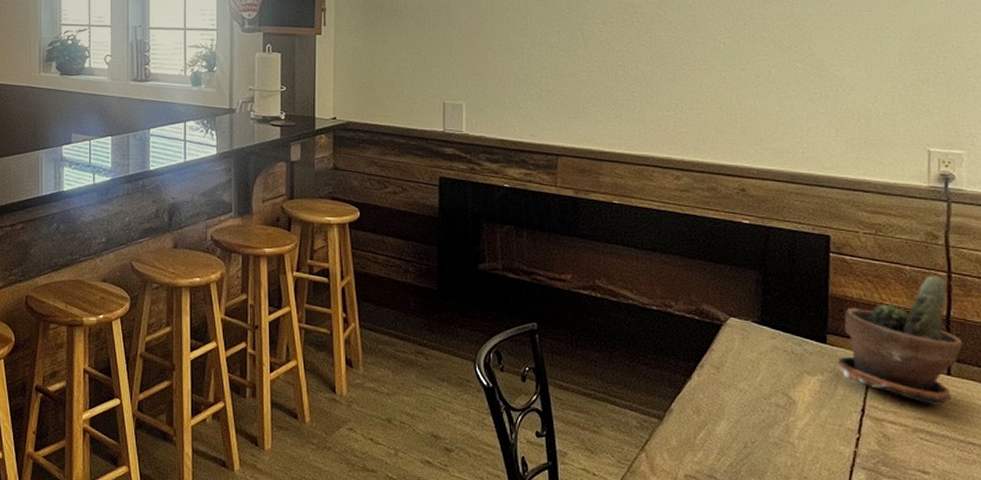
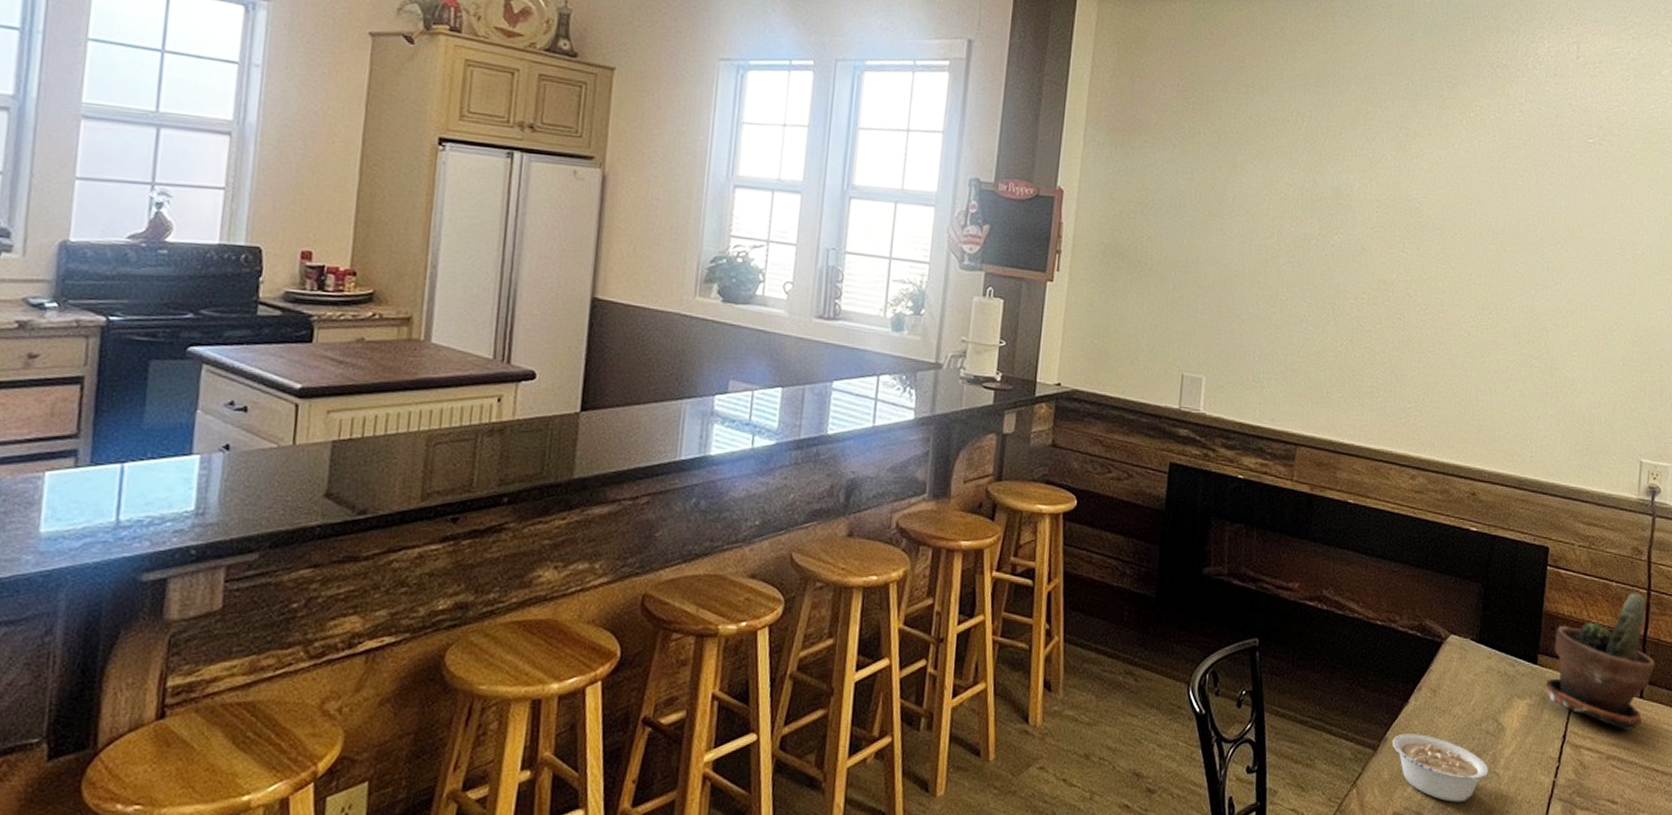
legume: none [677,405,783,468] -> present [1391,733,1489,803]

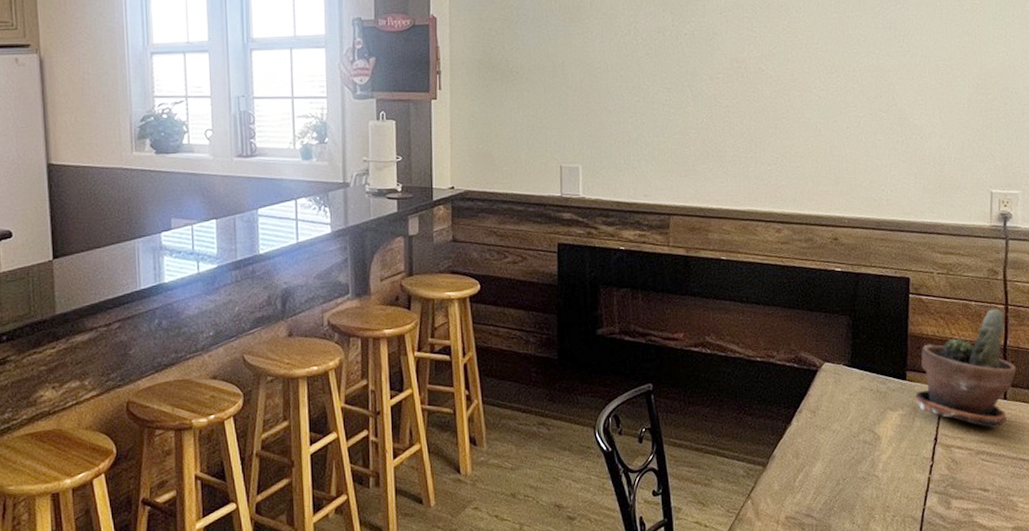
legume: present [1391,733,1489,803] -> none [779,449,869,504]

